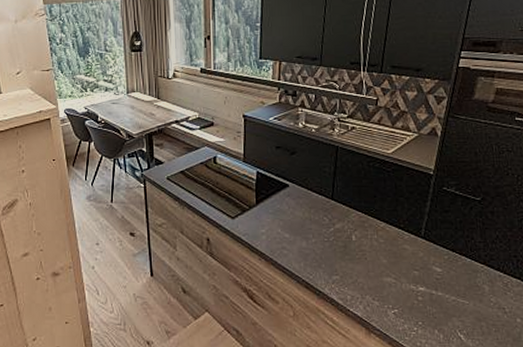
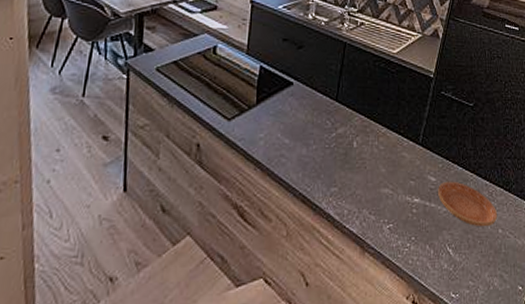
saucer: none [445,271,515,315] -> present [438,181,498,226]

